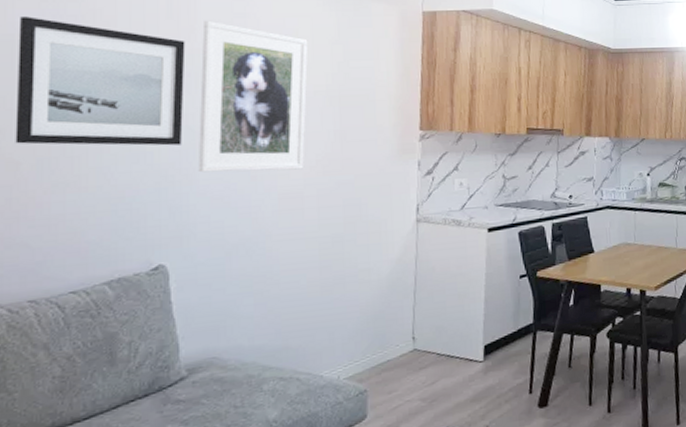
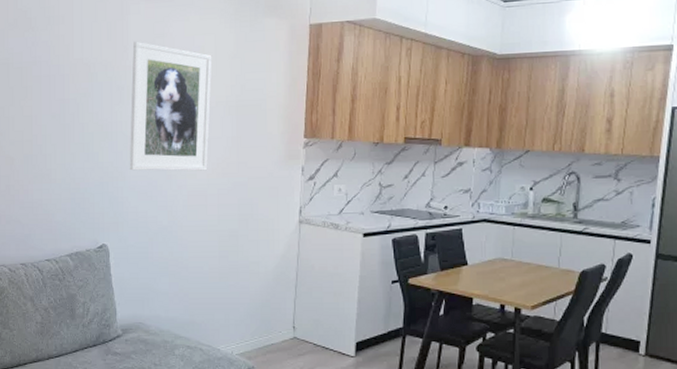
wall art: present [15,16,186,146] -> none [11,44,120,148]

